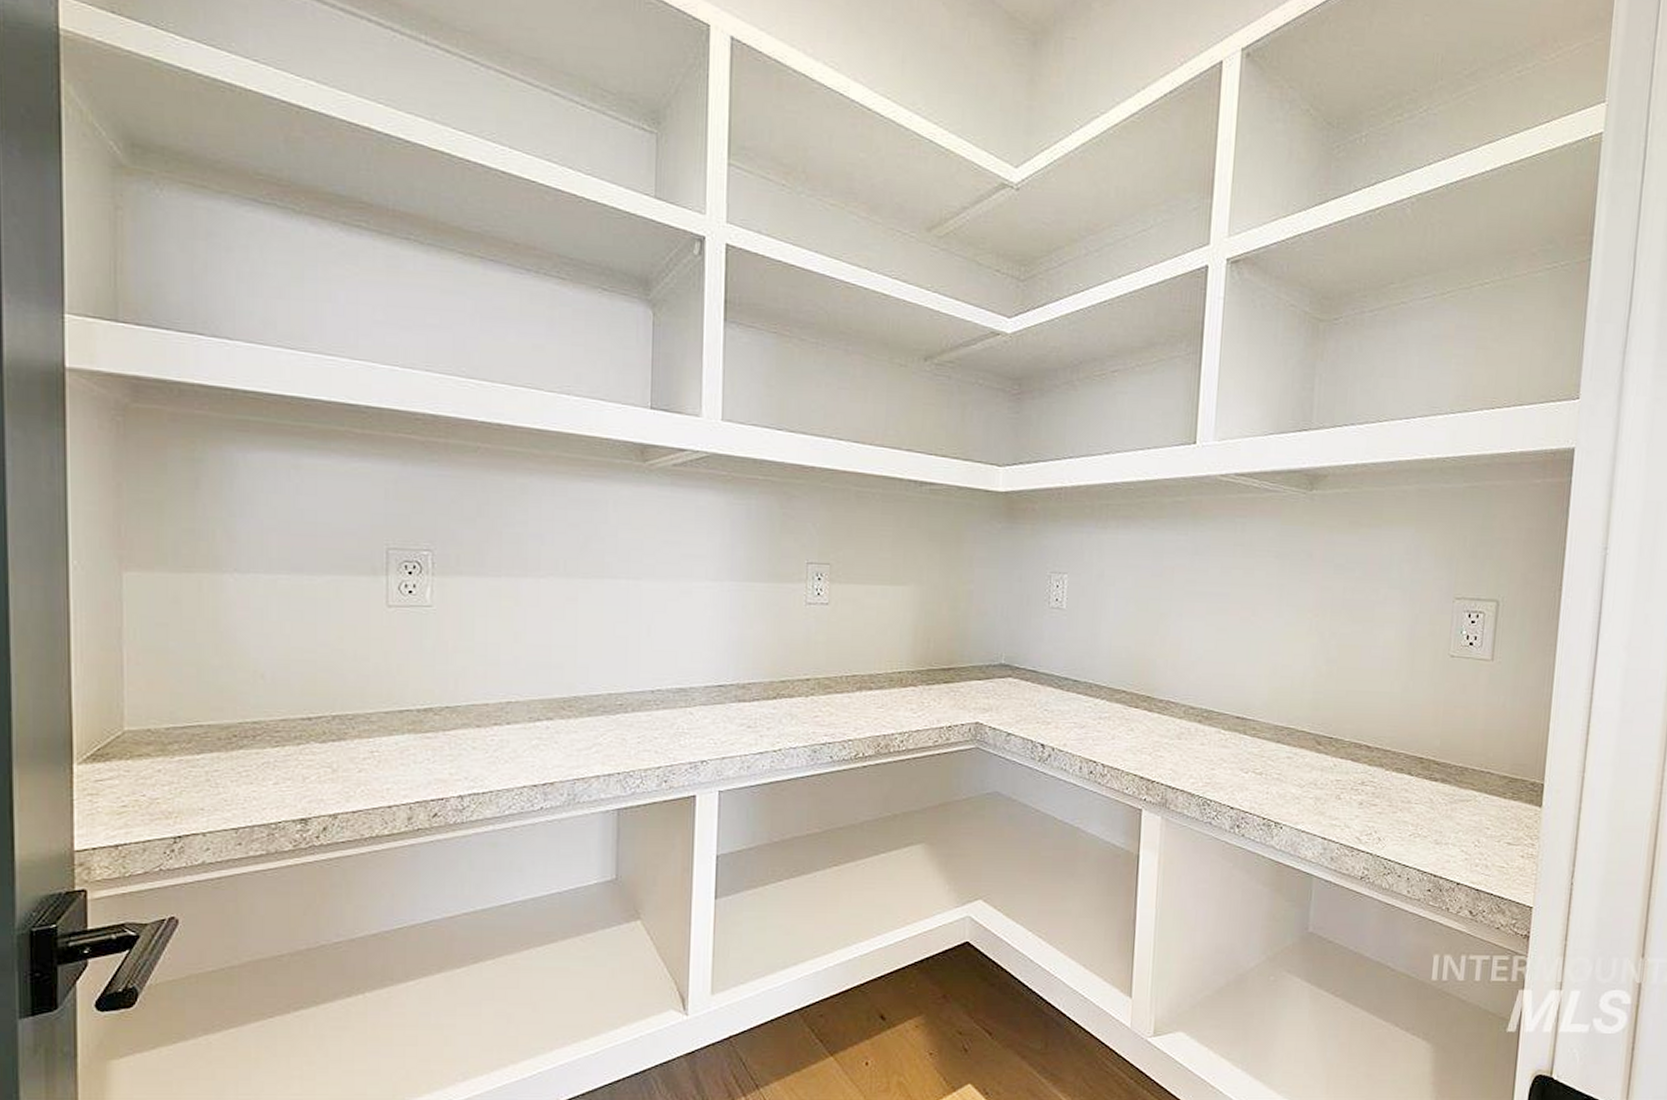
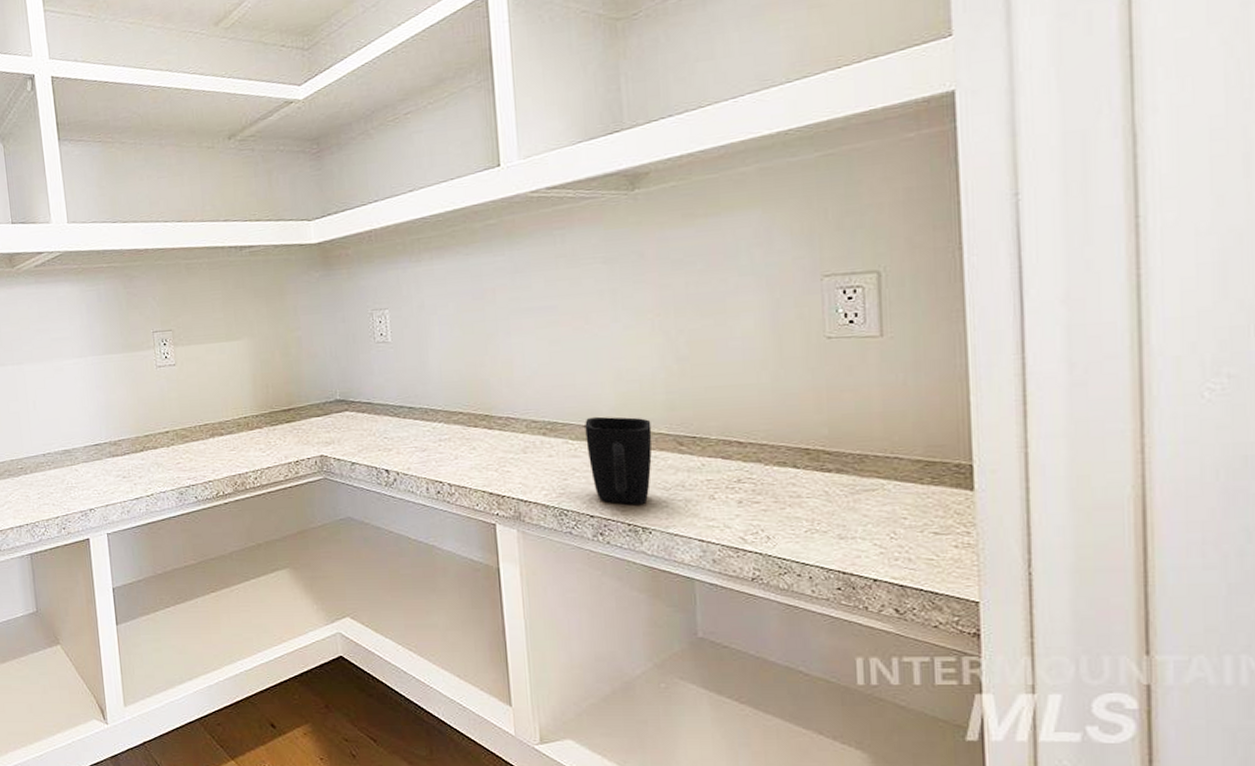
mug: none [1236,708,1297,800] -> present [585,416,652,505]

